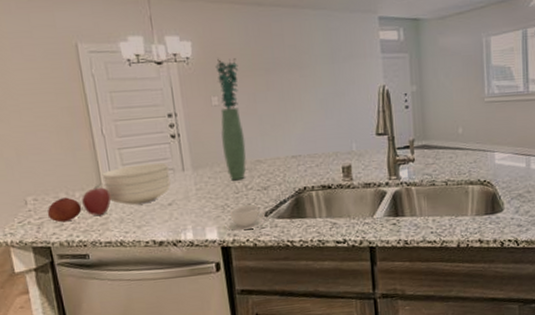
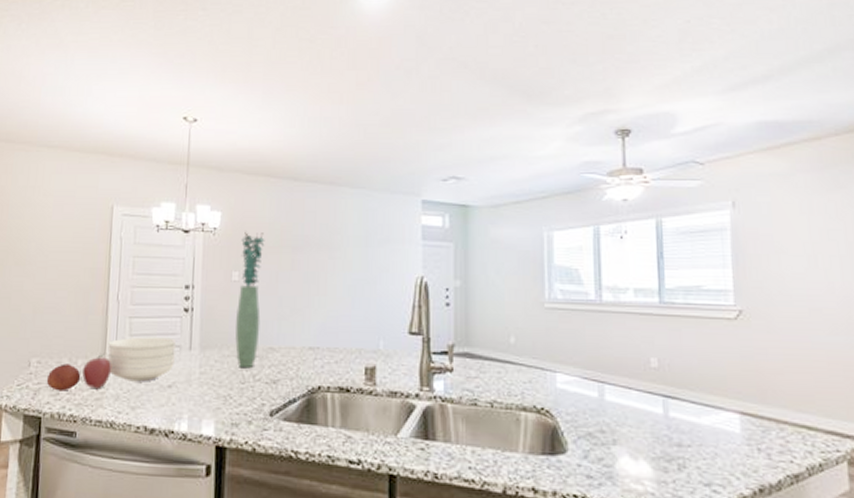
teacup: present [227,204,265,232] -> none [226,399,269,430]

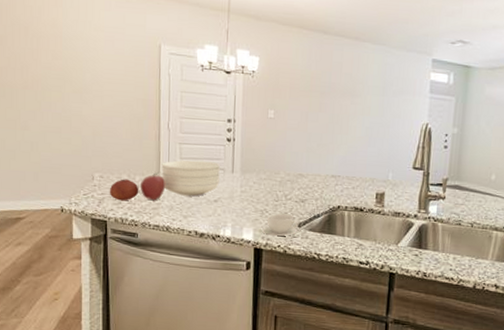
teacup: none [226,399,269,430] -> present [262,213,298,237]
vase: present [235,231,265,369] -> none [270,75,297,190]

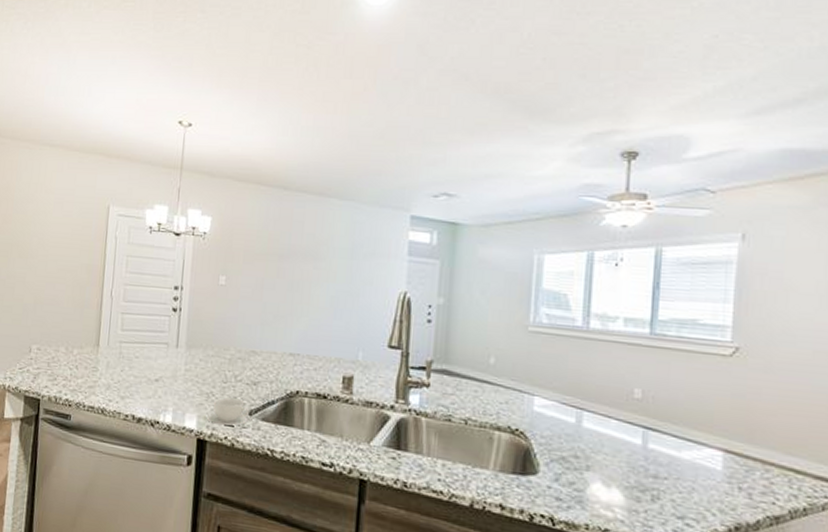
fruit: present [109,179,139,201] -> none [45,352,76,377]
fruit: present [140,172,166,200] -> none [77,345,105,377]
bowl: present [161,160,221,197] -> none [100,332,165,375]

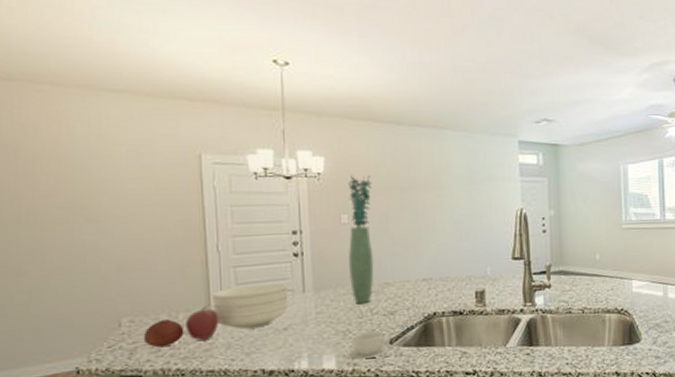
fruit: none [45,352,76,377] -> present [143,319,184,348]
fruit: none [77,345,105,377] -> present [186,305,220,340]
bowl: none [100,332,165,375] -> present [212,283,290,330]
vase: none [219,237,253,369] -> present [348,175,374,304]

